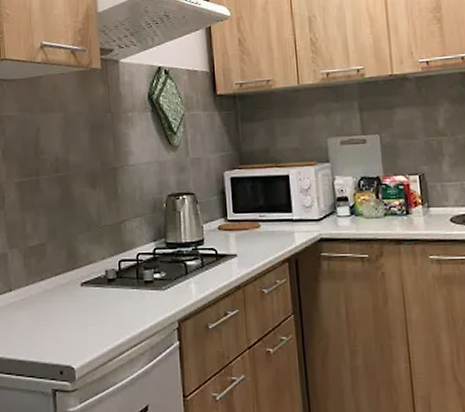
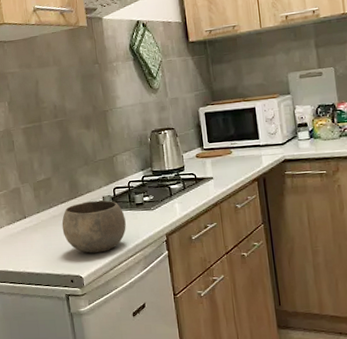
bowl: none [54,274,131,339] -> present [62,200,126,254]

